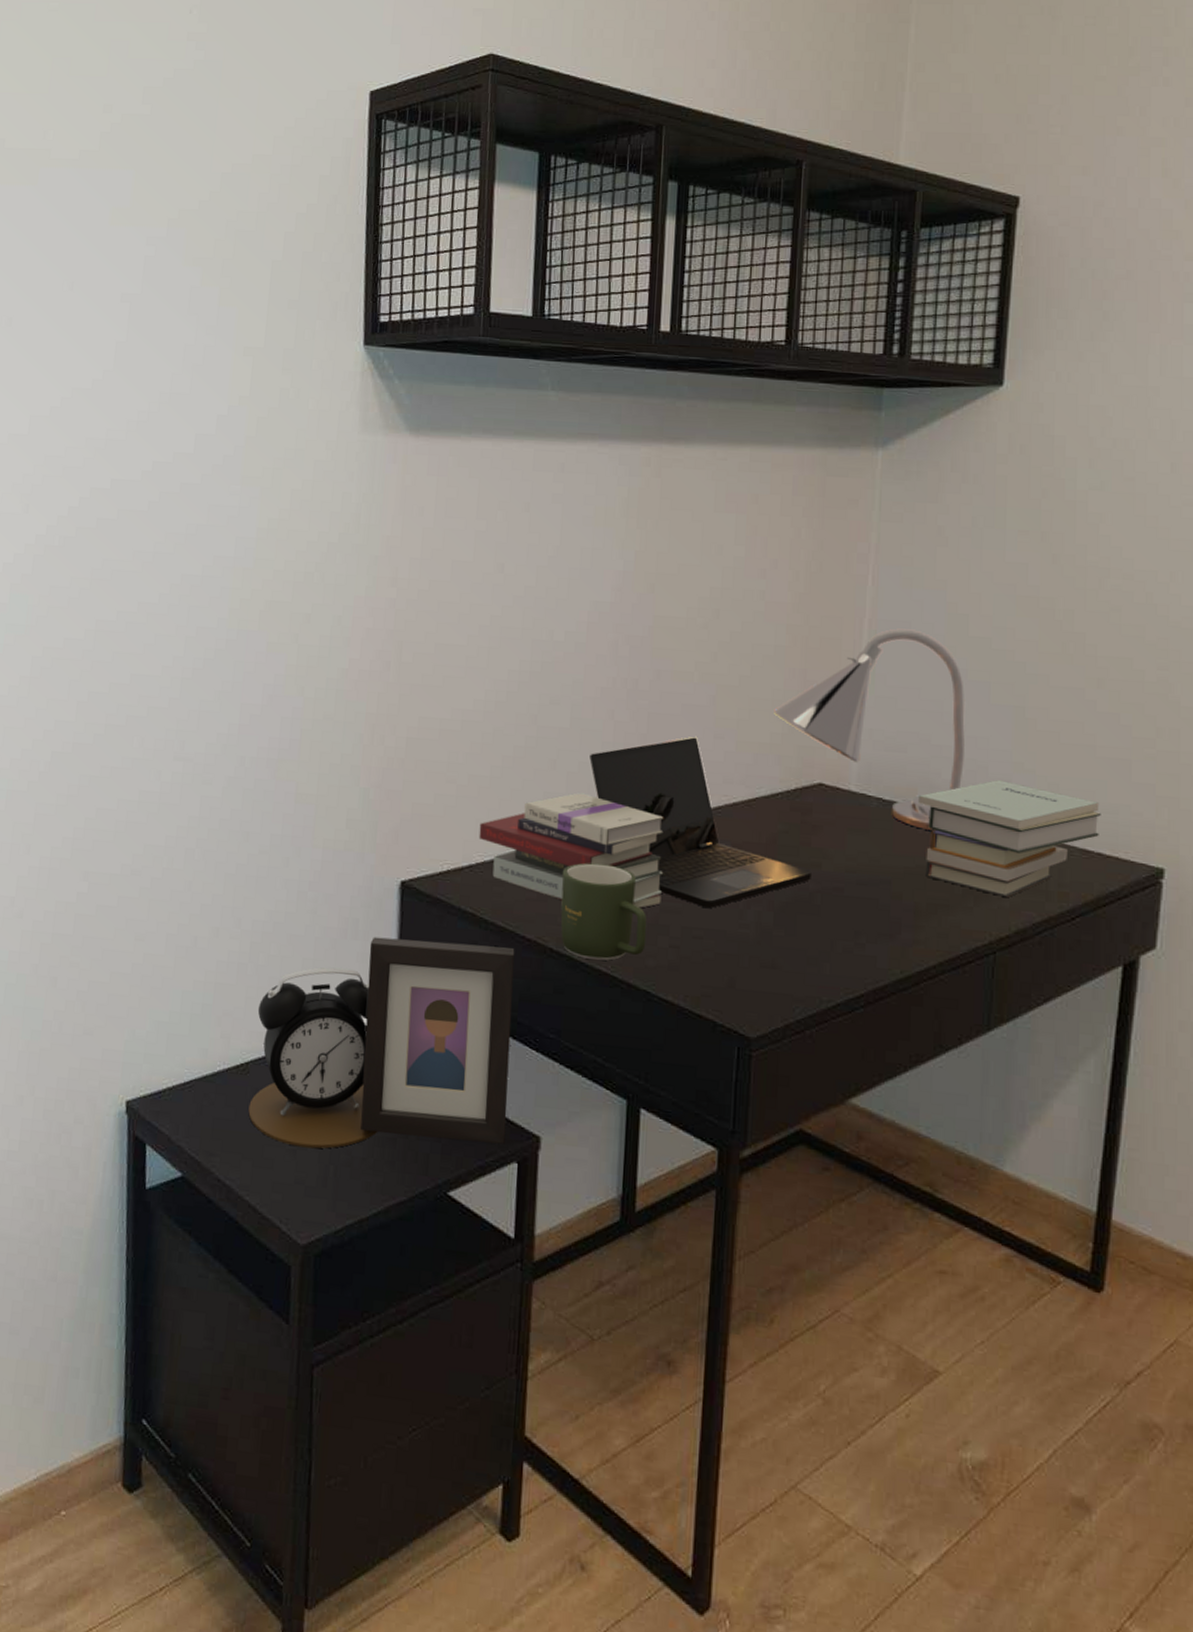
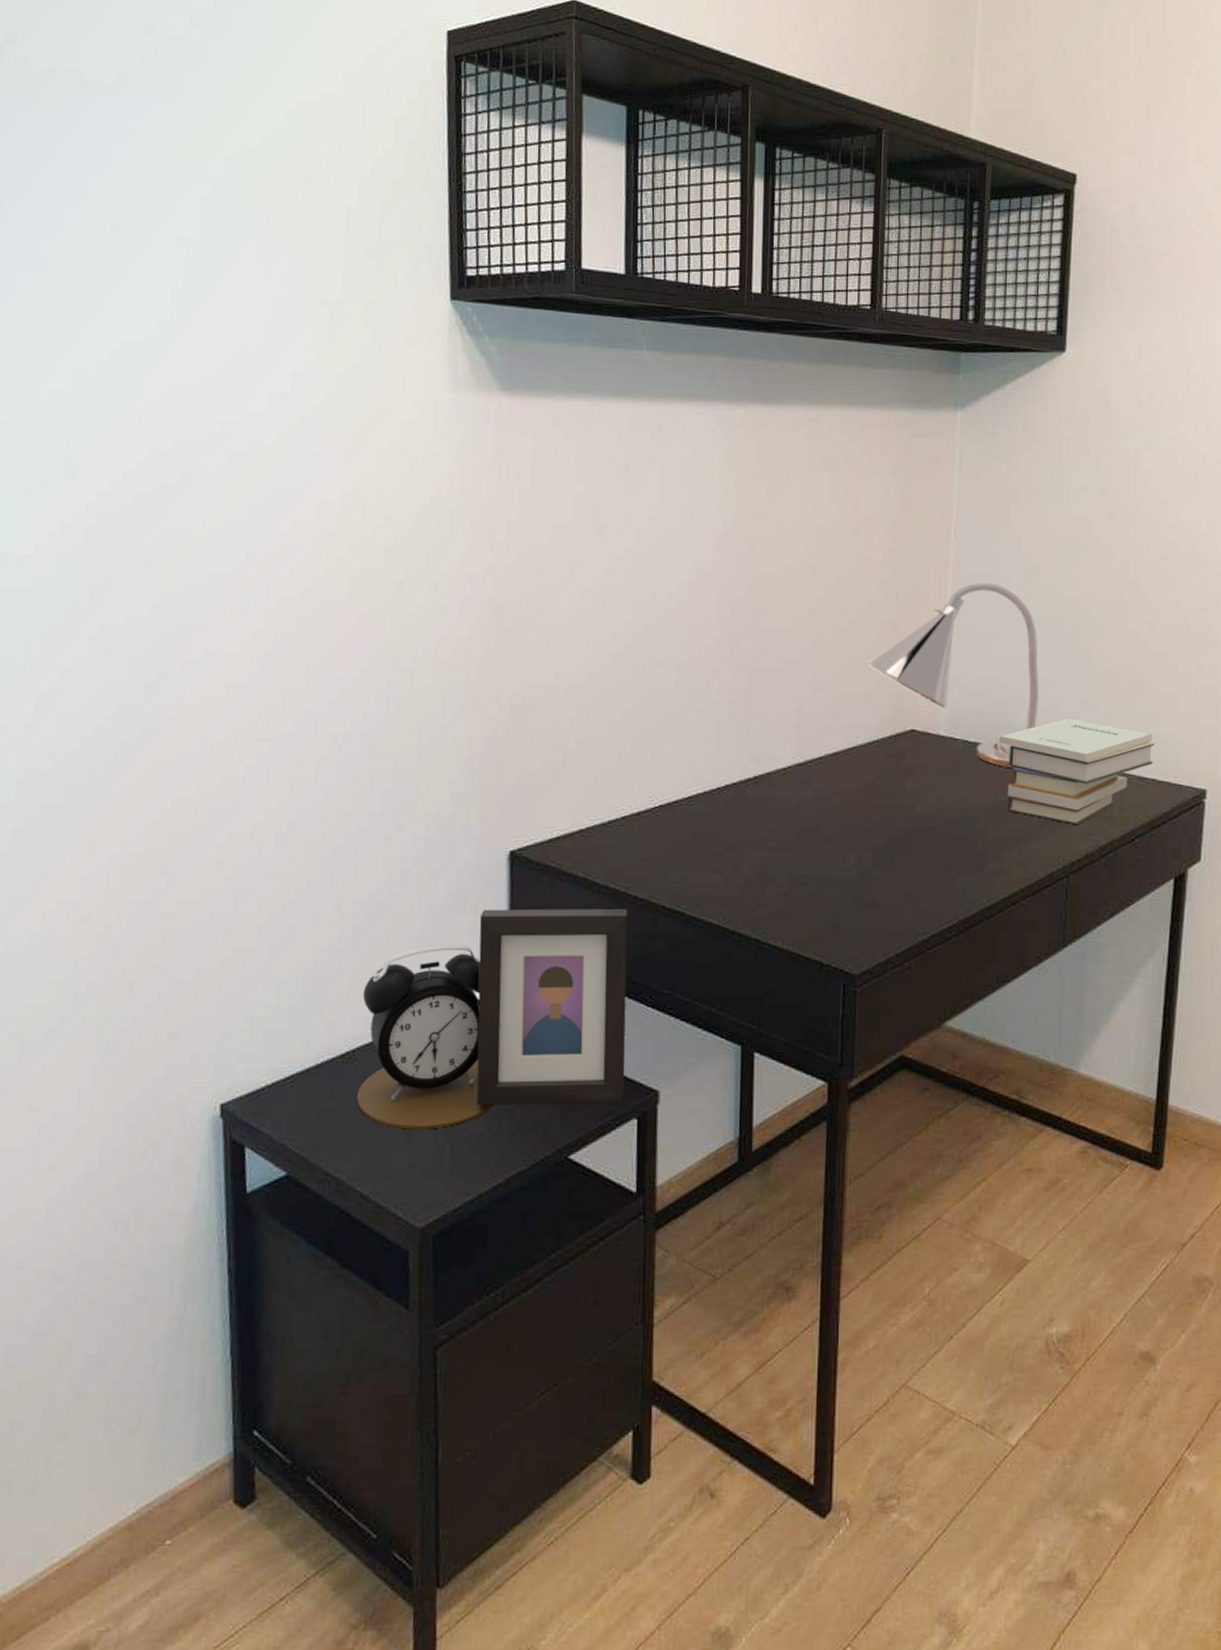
books: present [479,793,663,908] -> none [588,751,769,860]
mug: present [560,862,647,961] -> none [672,819,756,914]
laptop: present [589,737,812,908] -> none [696,691,906,854]

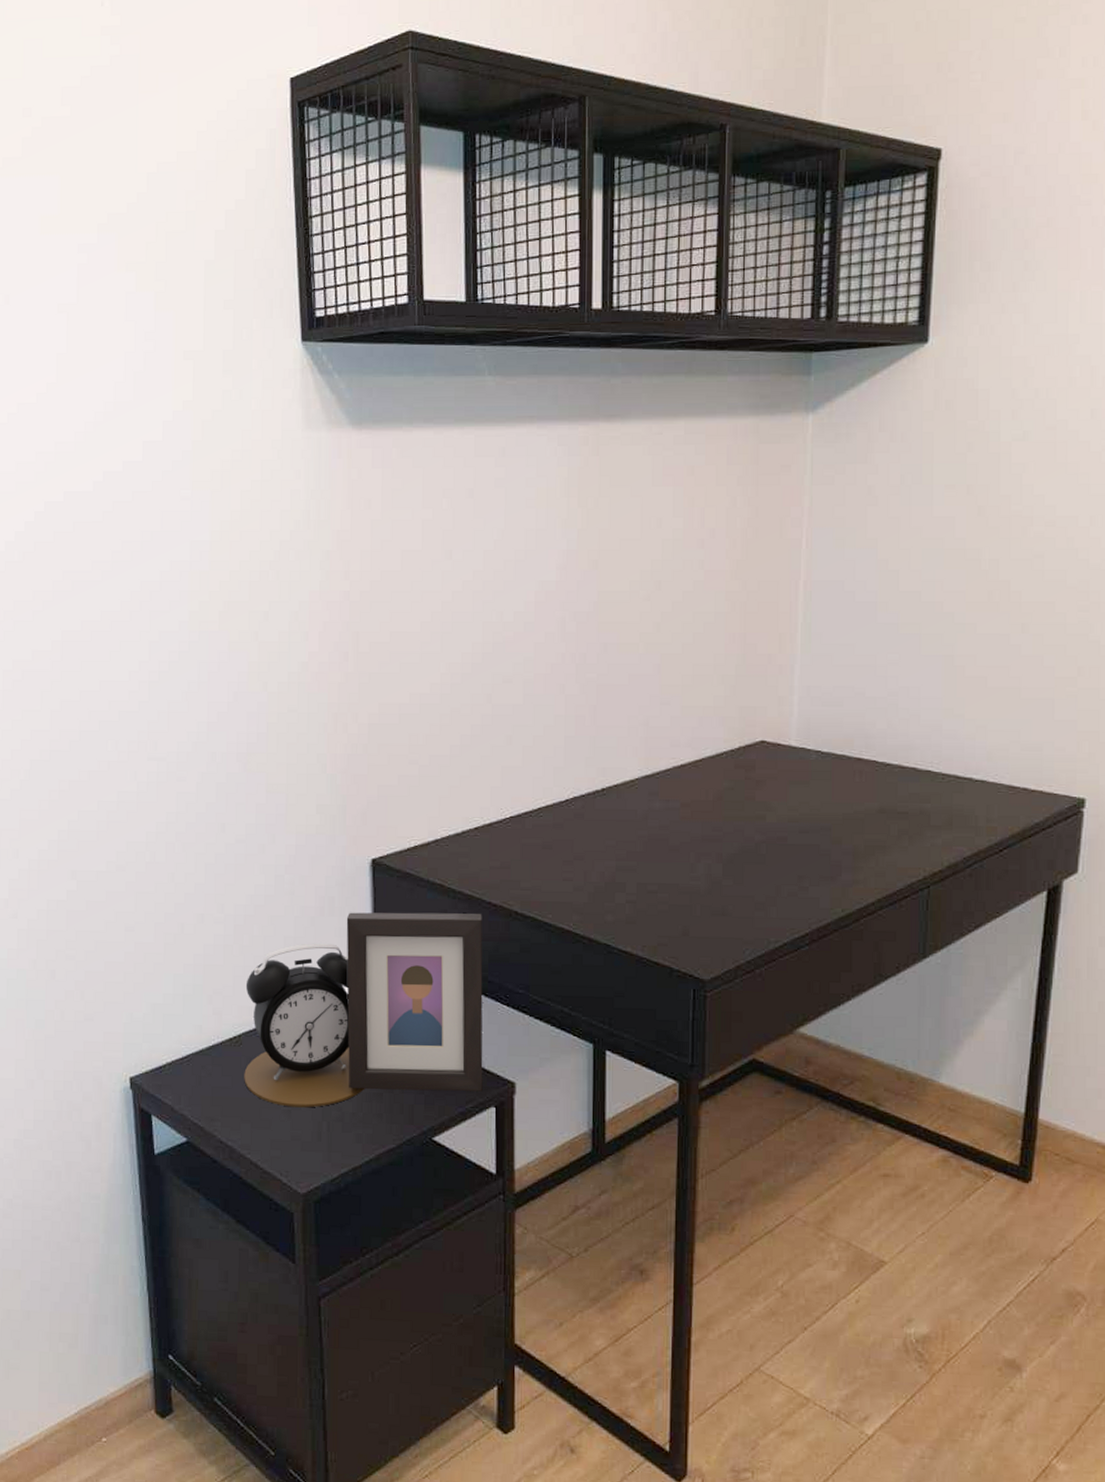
table lamp: present [869,582,1038,769] -> none [716,589,897,779]
books: present [999,718,1154,826] -> none [854,726,1026,836]

